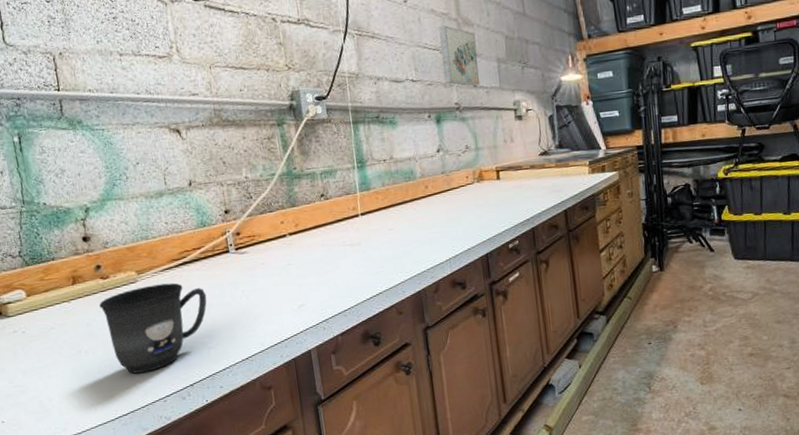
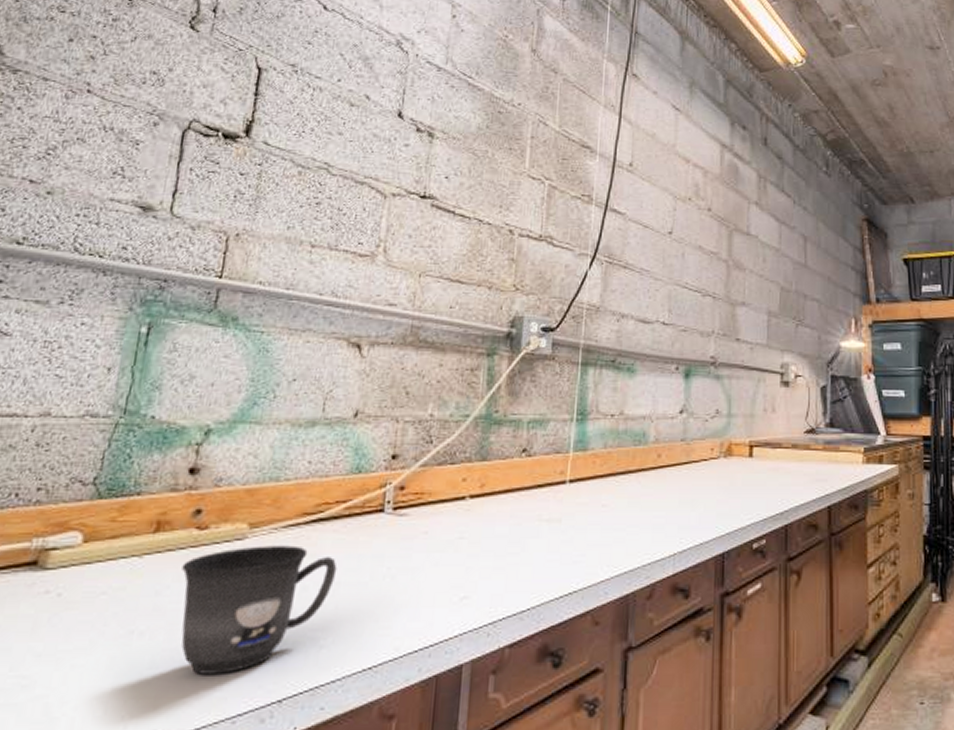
wall art: present [438,25,480,86] -> none [701,266,746,338]

